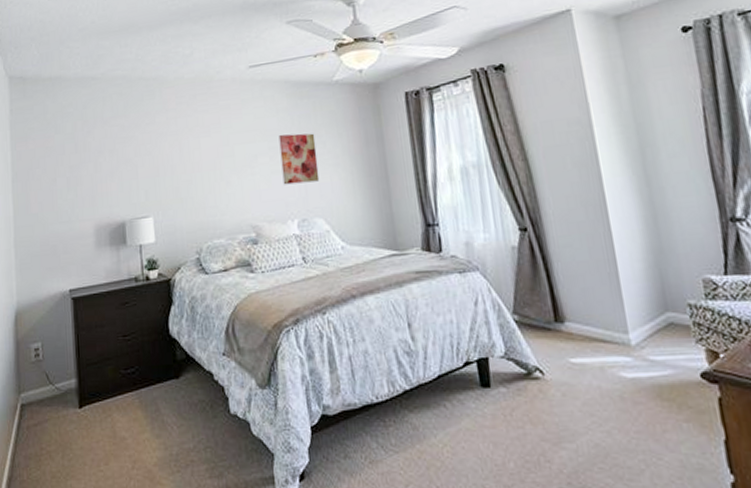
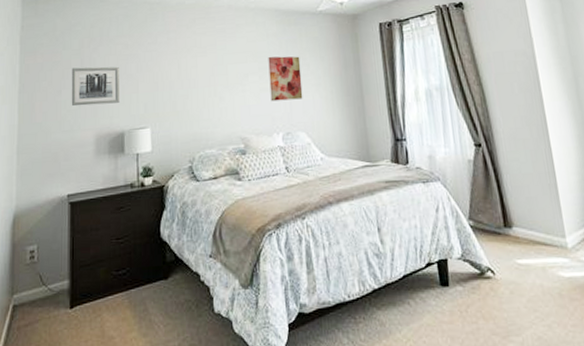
wall art: none [65,150,118,195] -> present [71,66,119,106]

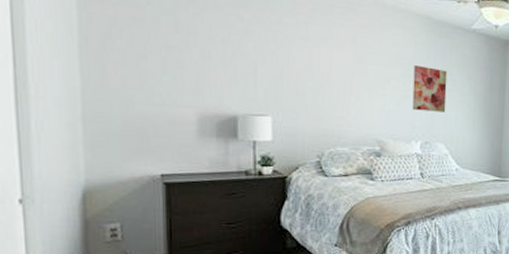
wall art: present [71,66,119,106] -> none [161,30,231,83]

